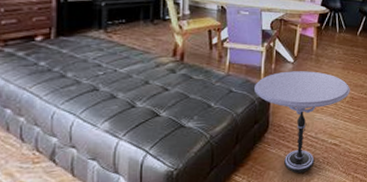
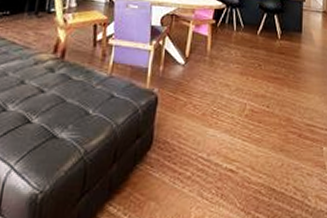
side table: present [254,71,350,174] -> none [139,74,250,208]

